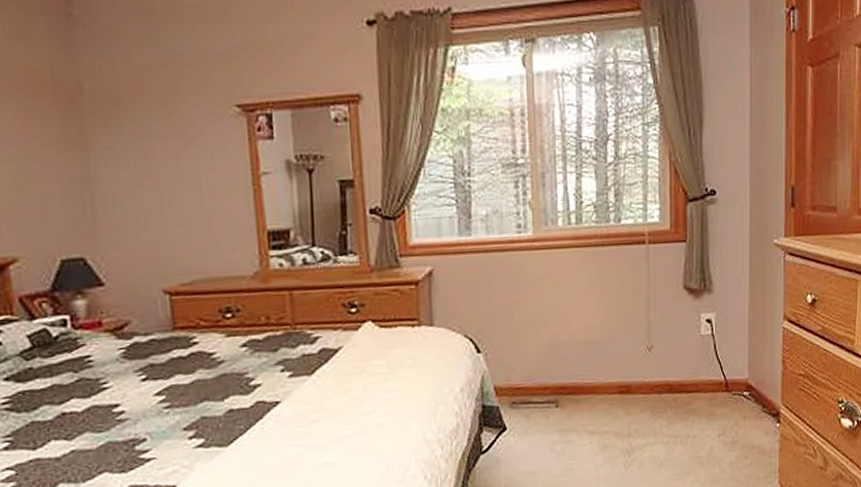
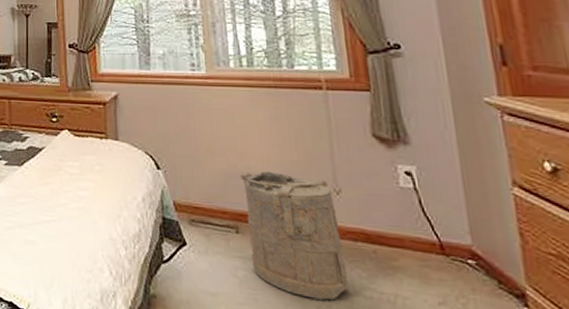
laundry hamper: none [563,337,652,456] -> present [240,171,348,301]

